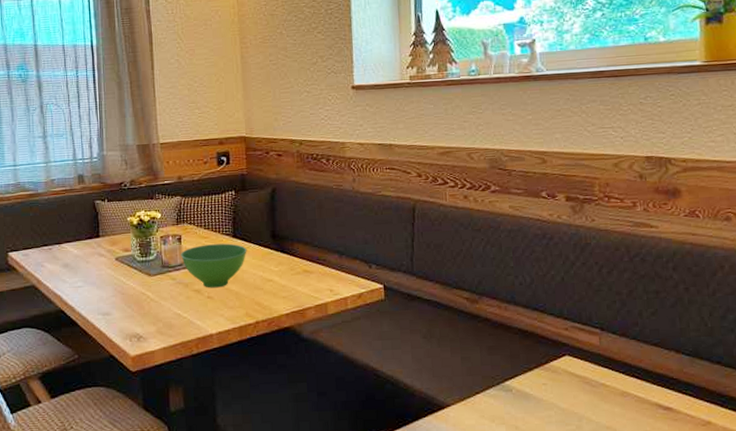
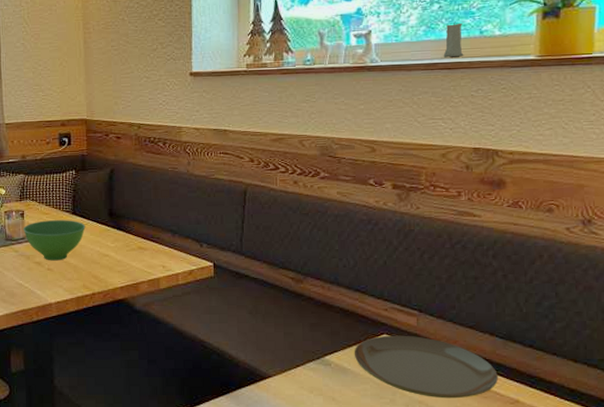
plate: none [535,355,688,423] -> present [354,335,498,399]
candle: none [609,29,630,66] -> present [443,21,464,59]

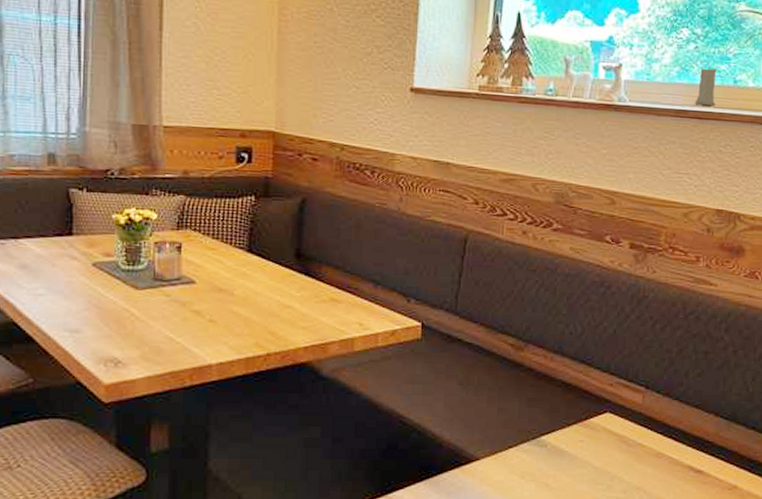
bowl: present [22,220,86,261] -> none [178,257,264,311]
plate: present [354,335,498,399] -> none [573,413,719,484]

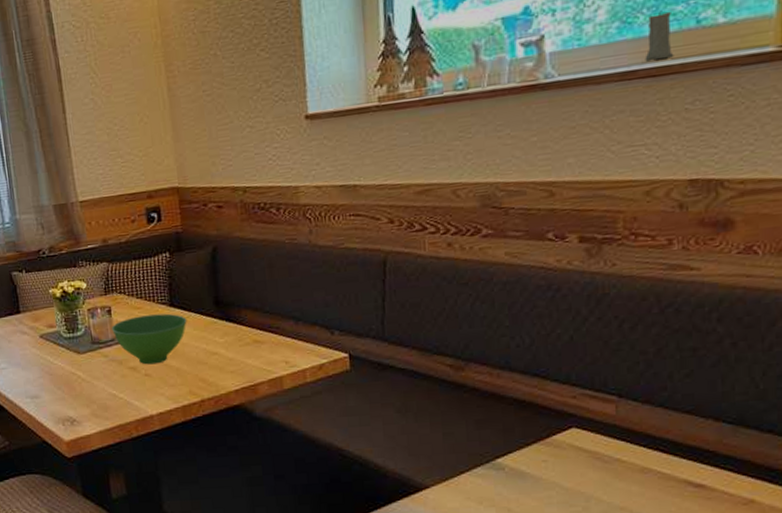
bowl: none [178,257,264,311] -> present [111,313,187,365]

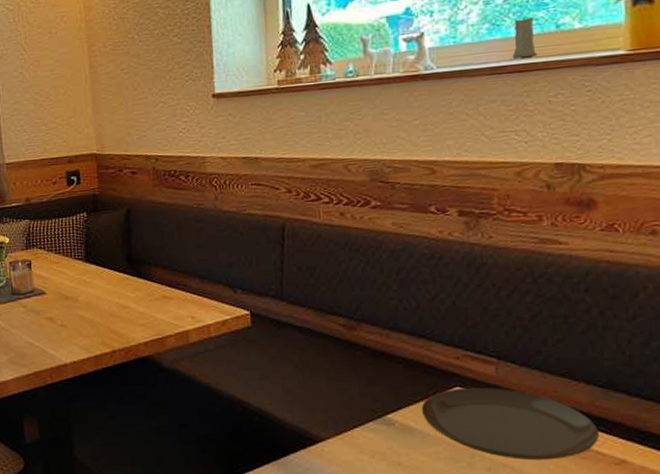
bowl: present [111,313,187,365] -> none [30,268,101,316]
plate: none [533,427,726,503] -> present [421,387,599,461]

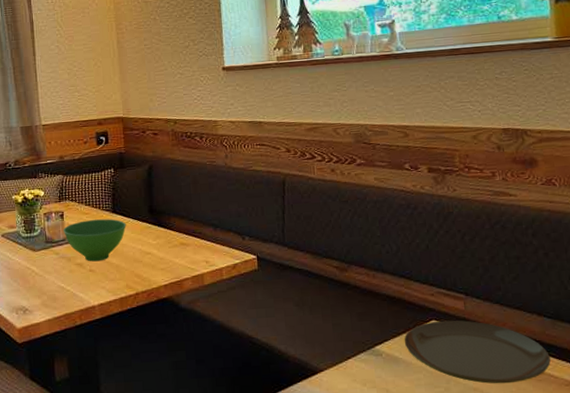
bowl: none [30,268,101,316] -> present [62,219,126,262]
candle: present [512,16,538,60] -> none [465,8,485,44]

